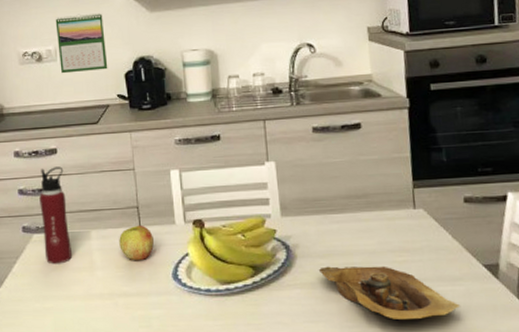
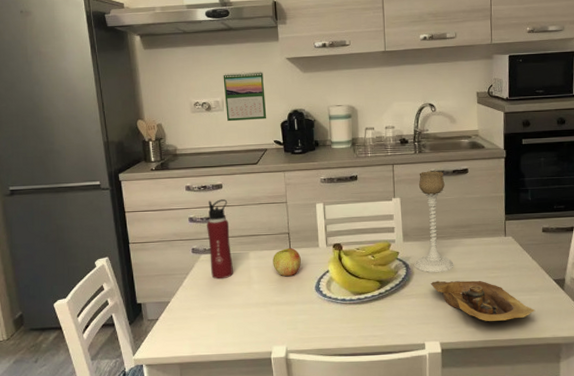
candle holder: none [296,126,348,257] -> present [414,171,454,273]

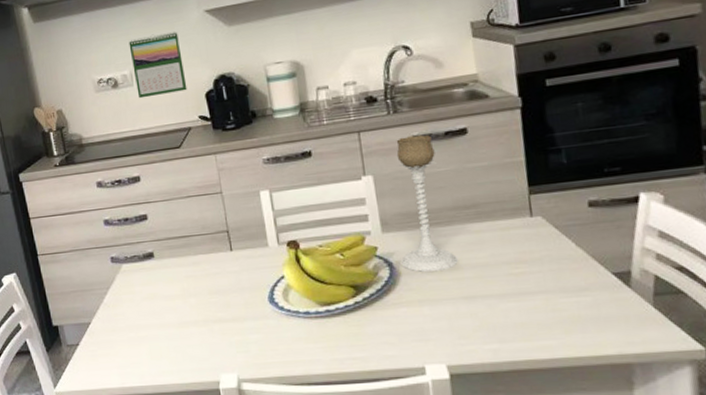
water bottle: present [207,199,233,280] -> none [125,194,163,294]
apple: present [273,247,301,277] -> none [210,249,247,287]
bowl: present [430,280,536,322] -> none [425,279,588,335]

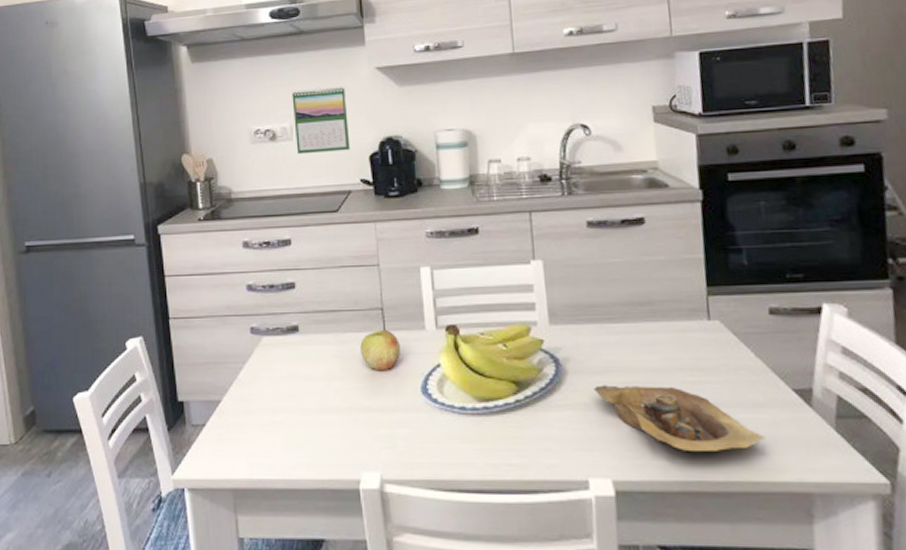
apple: none [210,249,247,287] -> present [360,329,400,371]
candle holder: present [396,135,458,273] -> none [567,221,629,373]
bowl: none [425,279,588,335] -> present [593,385,766,453]

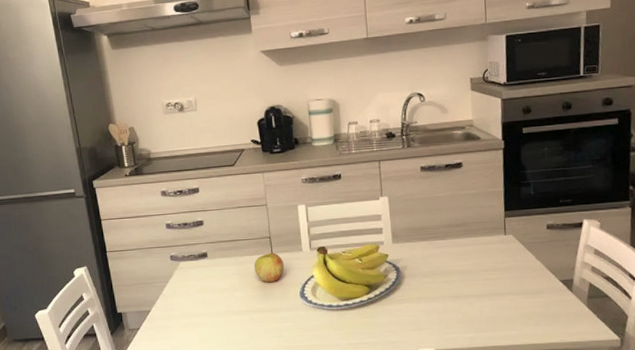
calendar: present [292,87,351,155] -> none [195,67,243,122]
bowl: present [593,385,766,453] -> none [423,282,540,326]

